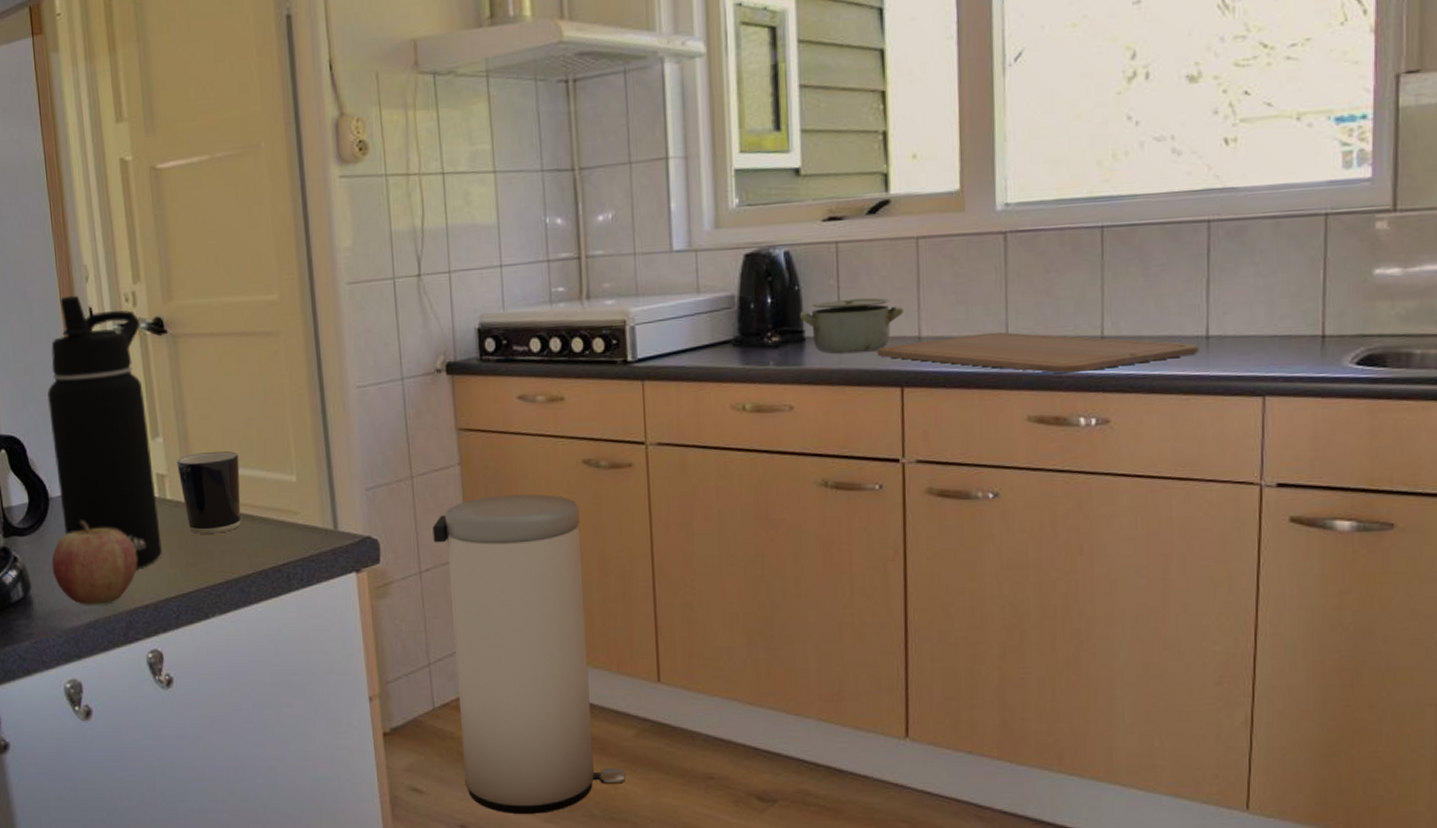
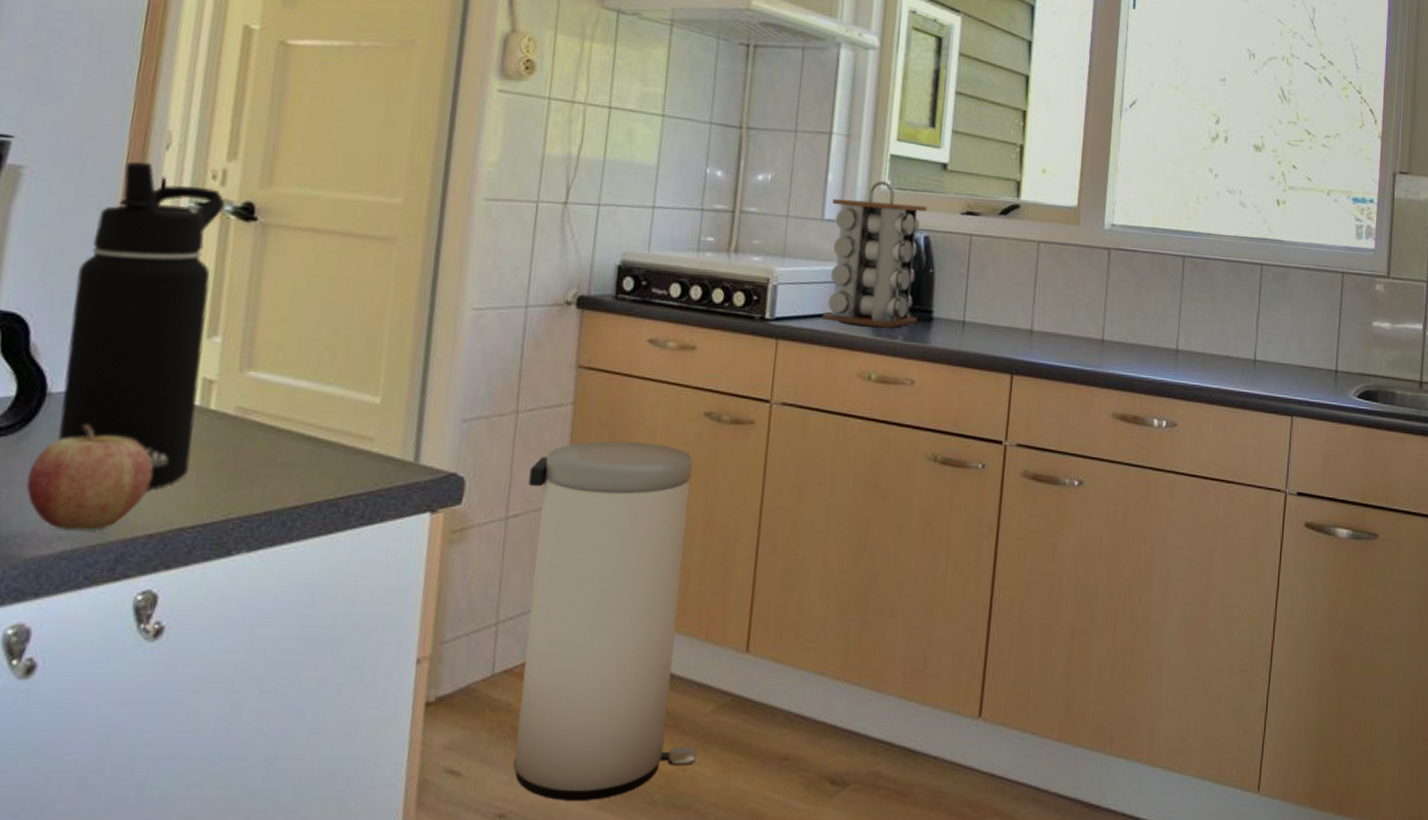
mug: present [177,450,241,534] -> none [231,359,315,455]
spice rack: none [679,199,788,358] -> present [821,180,928,329]
saucepan: present [798,297,903,355] -> none [930,286,1021,339]
chopping board: present [876,331,1199,374] -> none [993,333,1248,379]

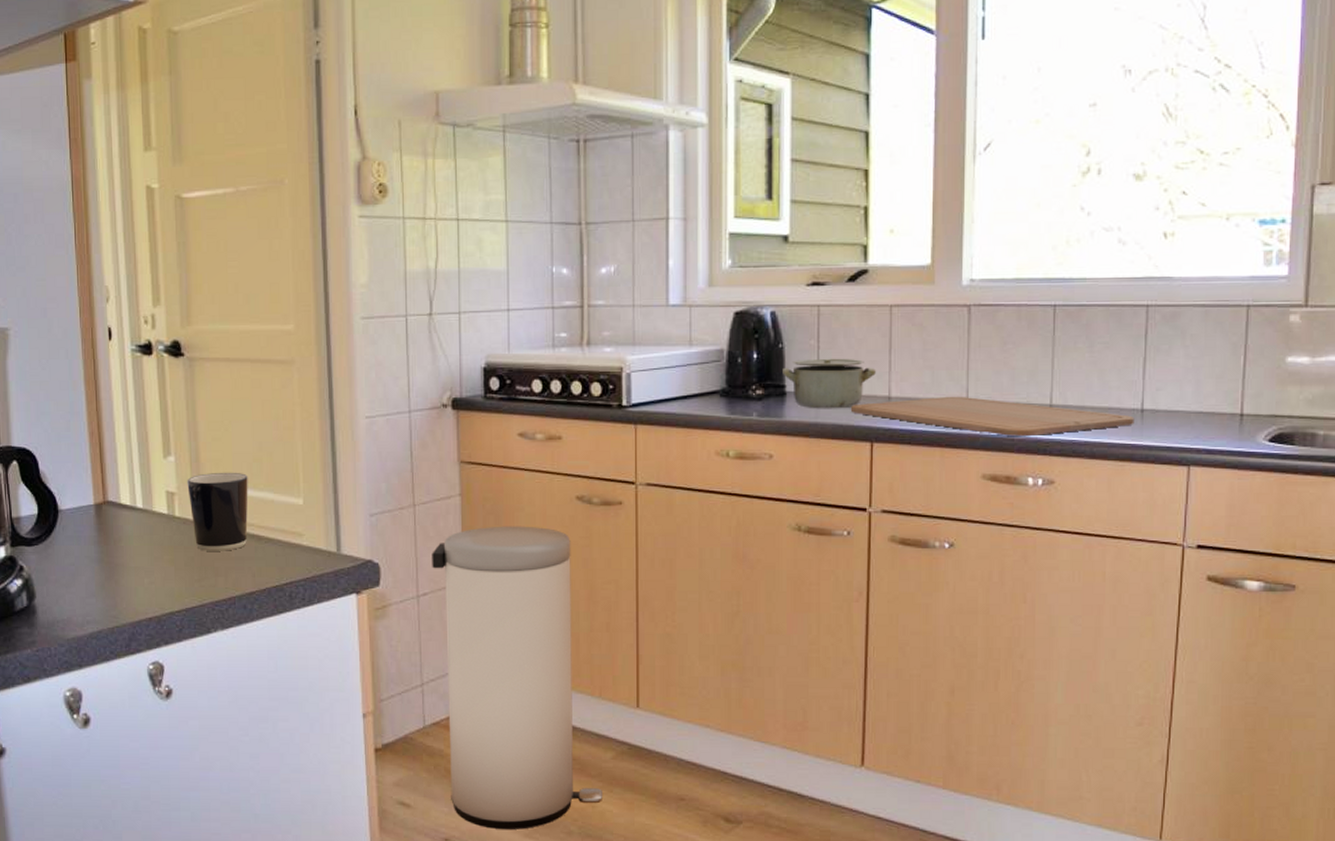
fruit: present [26,424,154,530] -> none [58,533,143,616]
water bottle: present [57,161,226,489] -> none [61,315,169,582]
mug: none [231,359,315,455] -> present [187,472,249,551]
spice rack: present [821,180,928,329] -> none [675,260,771,407]
saucepan: none [930,286,1021,339] -> present [781,358,876,409]
chopping board: none [993,333,1248,379] -> present [850,396,1135,437]

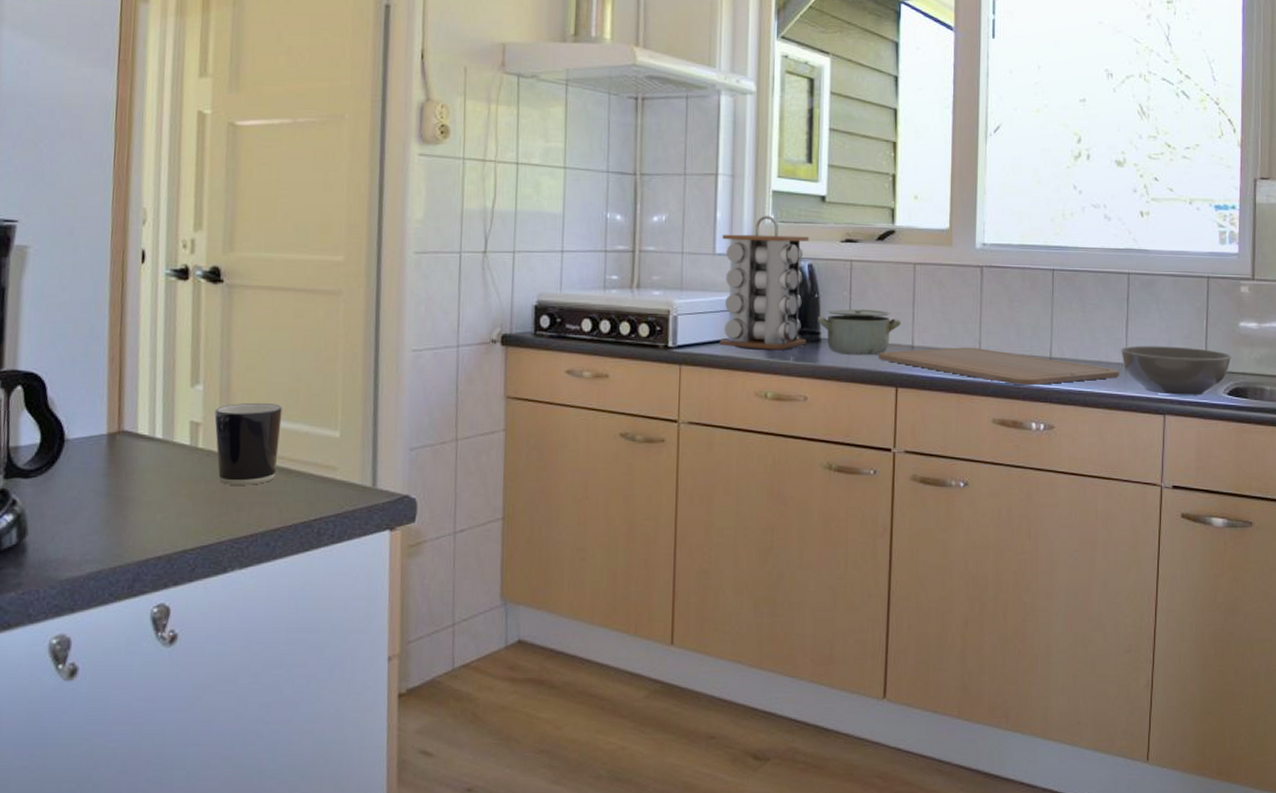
pedal bin: present [432,526,602,829] -> none [471,461,633,776]
spice rack: none [675,260,771,407] -> present [719,215,810,351]
bowl: none [1136,388,1275,443] -> present [1121,345,1232,395]

